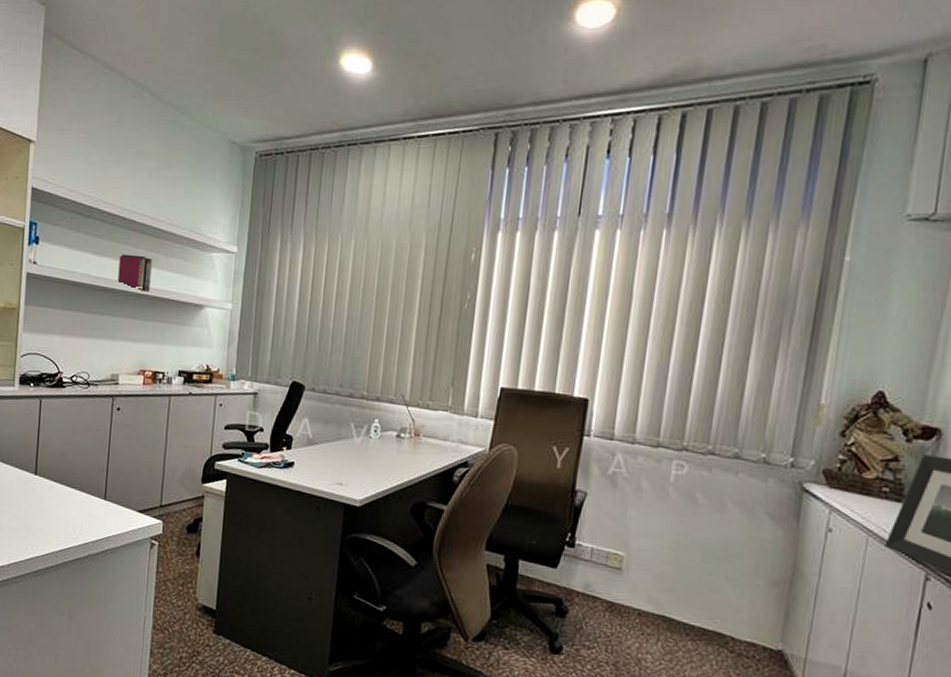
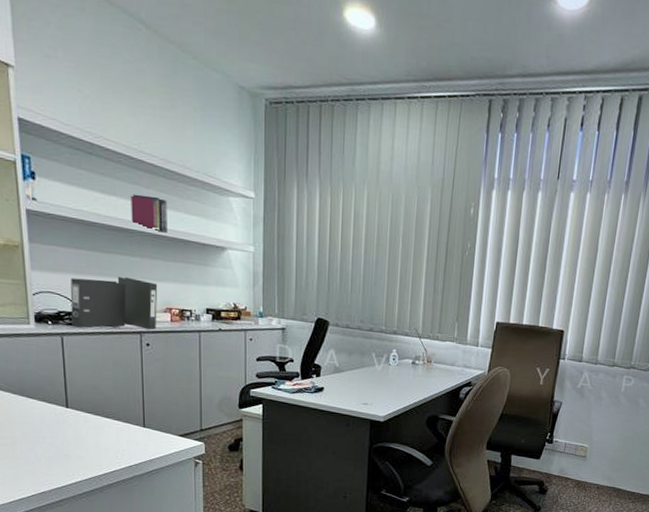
binder: none [51,339,105,391] -> present [70,278,126,328]
binder: none [97,337,135,394] -> present [117,276,158,330]

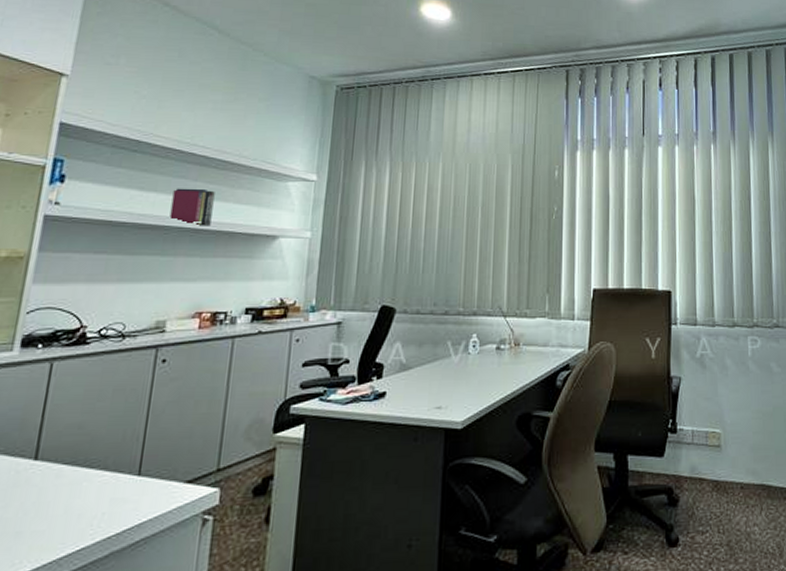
binder: present [70,278,126,328] -> none [68,286,149,349]
binder: present [117,276,158,330] -> none [138,280,189,342]

